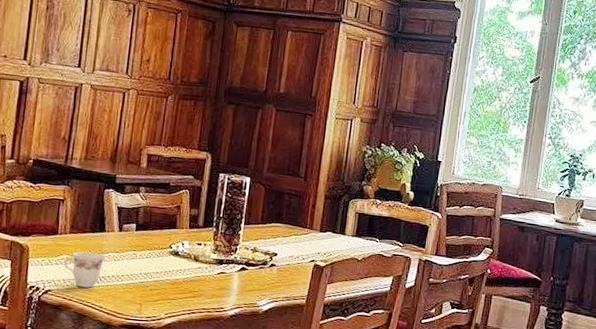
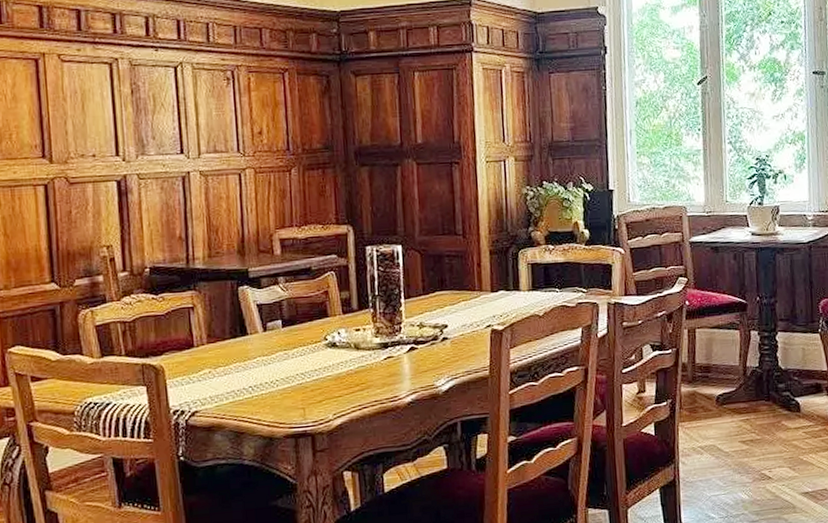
teacup: present [64,251,107,288] -> none [207,360,255,402]

